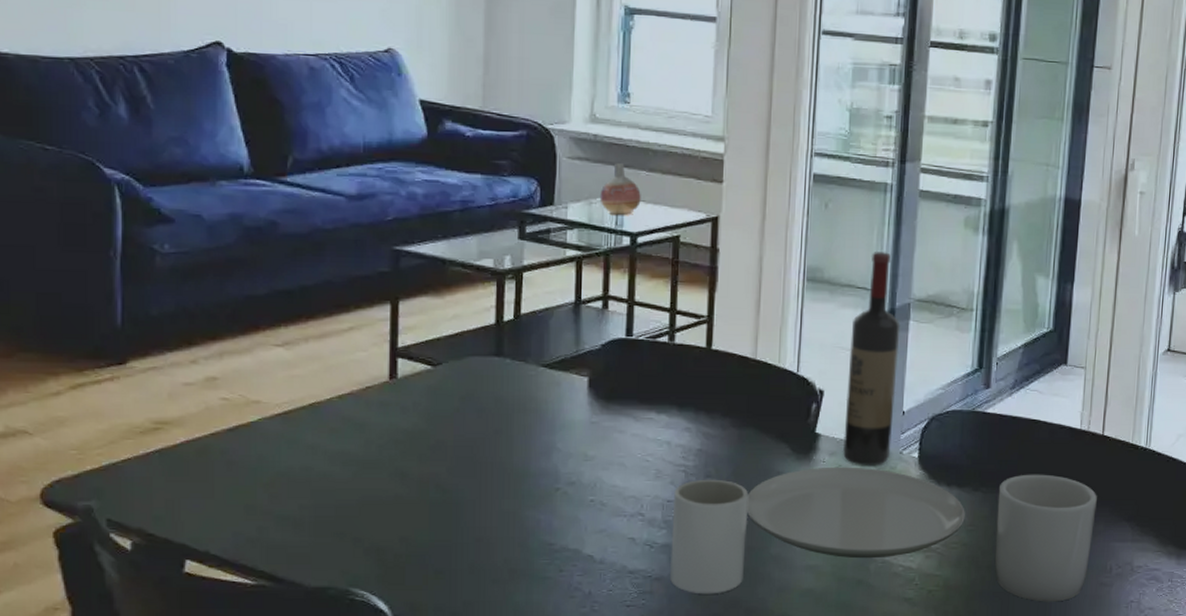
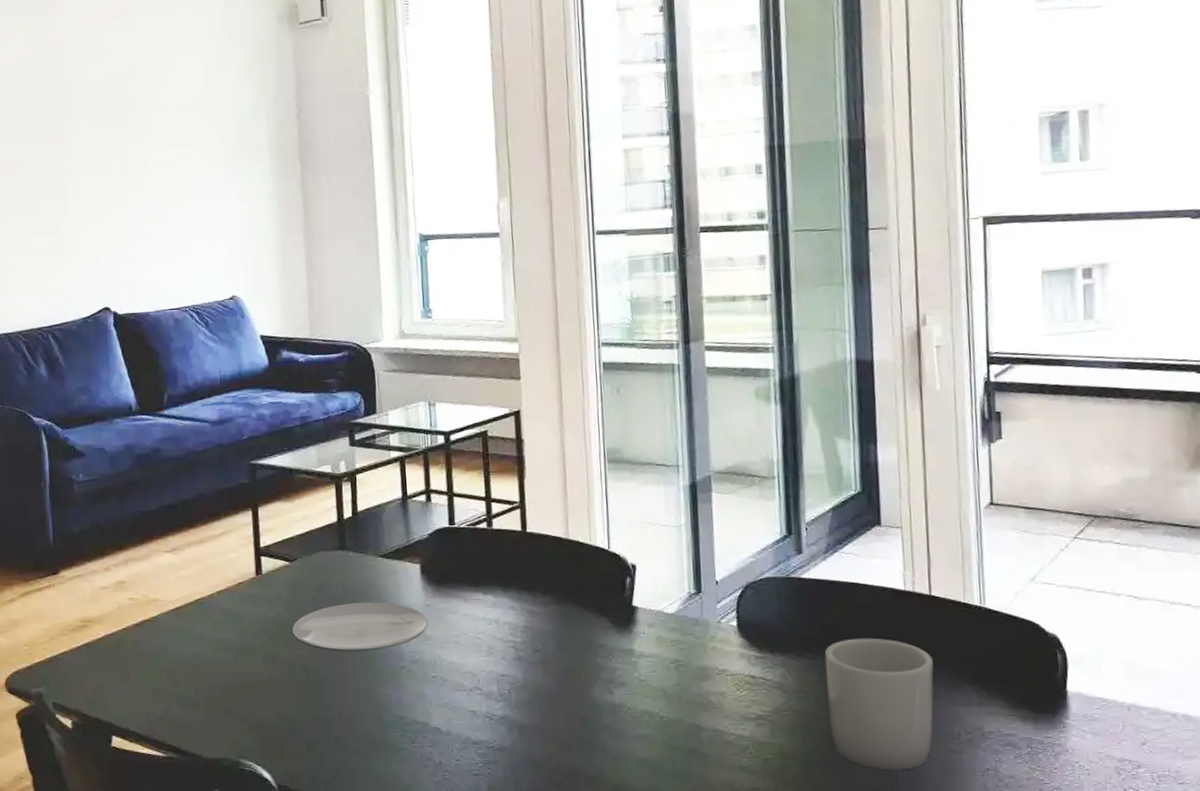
plate: none [428,416,591,471] -> present [292,602,428,652]
vase: present [599,163,641,216] -> none [414,371,450,418]
cup: present [670,479,749,594] -> none [506,653,579,764]
plate: present [746,466,965,559] -> none [574,637,793,728]
wine bottle: present [843,250,901,465] -> none [655,428,709,636]

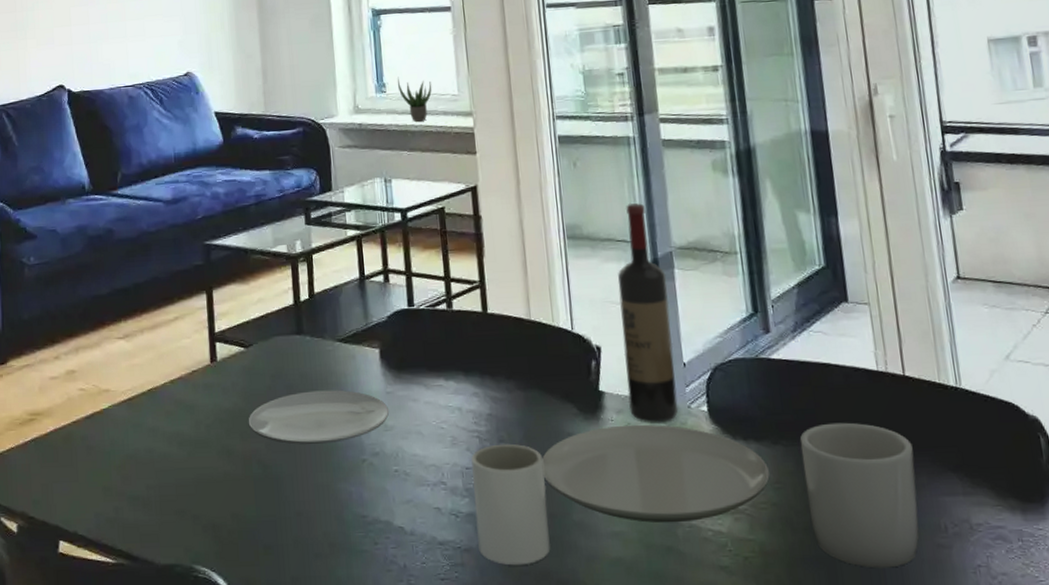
potted plant: none [443,302,478,347] -> present [397,77,432,122]
cup: none [506,653,579,764] -> present [471,443,551,566]
plate: none [574,637,793,728] -> present [541,424,770,523]
wine bottle: none [655,428,709,636] -> present [617,203,679,422]

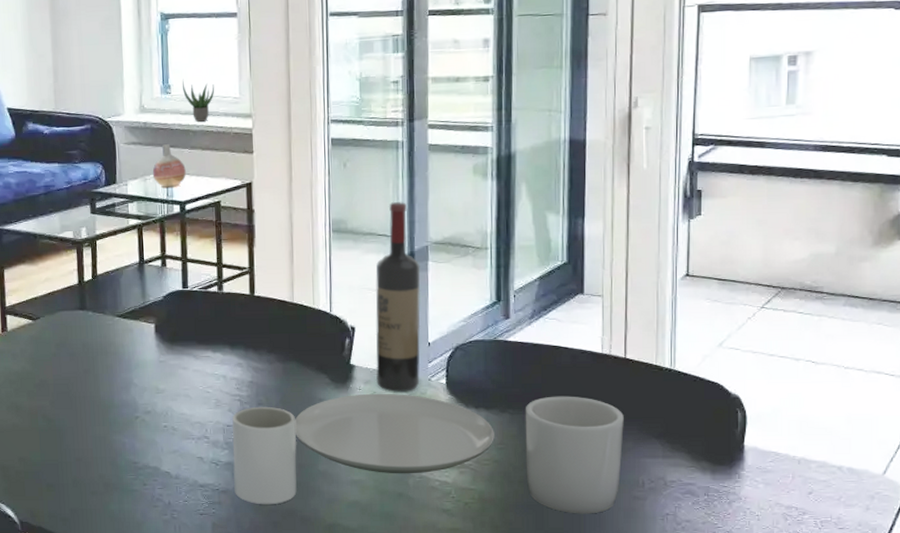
plate: present [248,390,389,445] -> none [34,358,161,403]
vase: none [370,147,406,195] -> present [152,144,186,189]

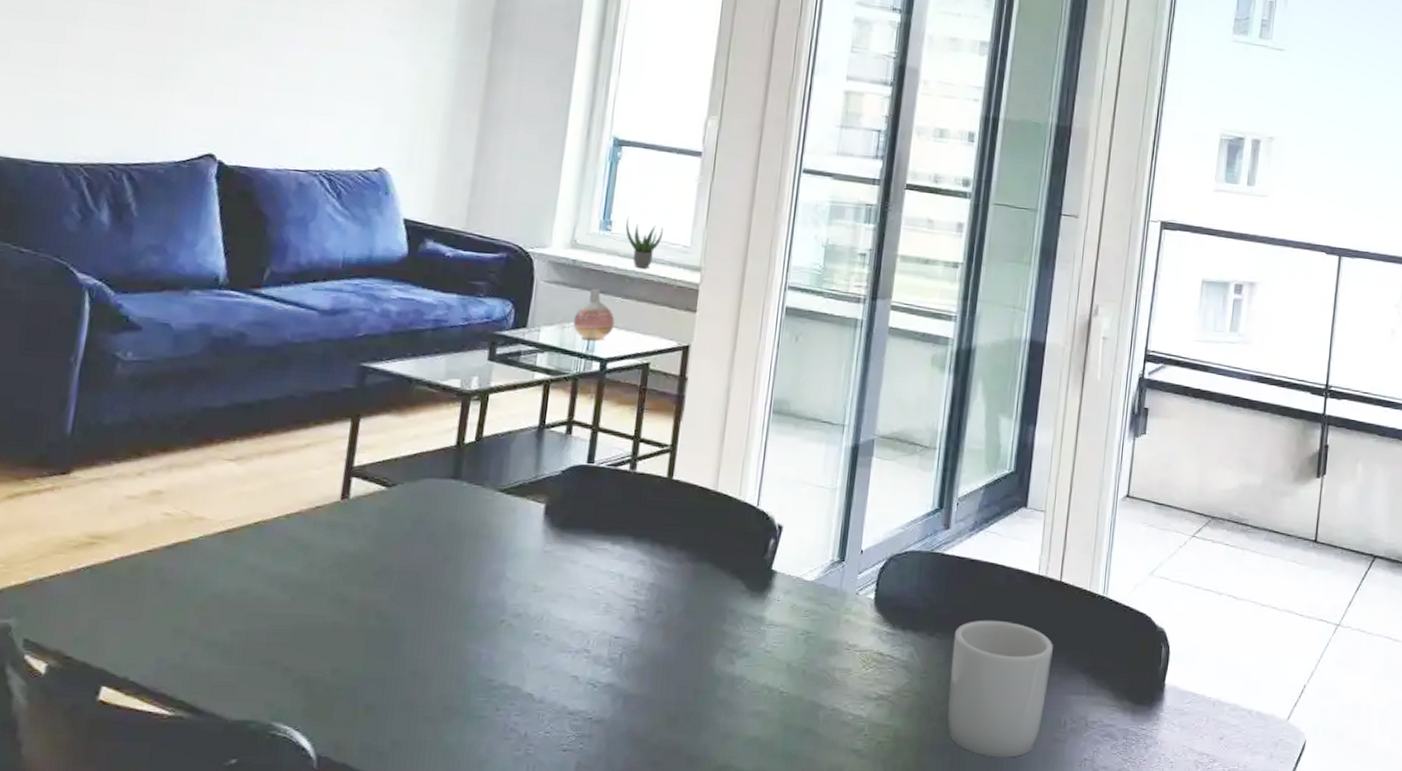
cup: present [232,406,297,505] -> none [611,615,700,740]
plate: present [294,393,494,474] -> none [695,606,919,706]
wine bottle: present [375,201,421,392] -> none [798,385,864,606]

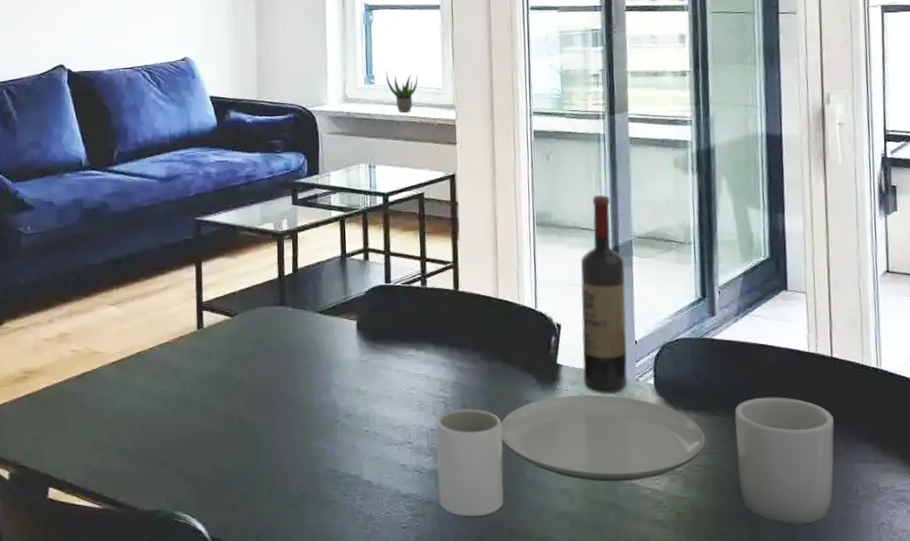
vase: present [573,289,615,341] -> none [355,135,389,180]
cup: none [611,615,700,740] -> present [436,409,504,517]
plate: none [695,606,919,706] -> present [500,394,705,482]
wine bottle: none [798,385,864,606] -> present [580,194,628,393]

